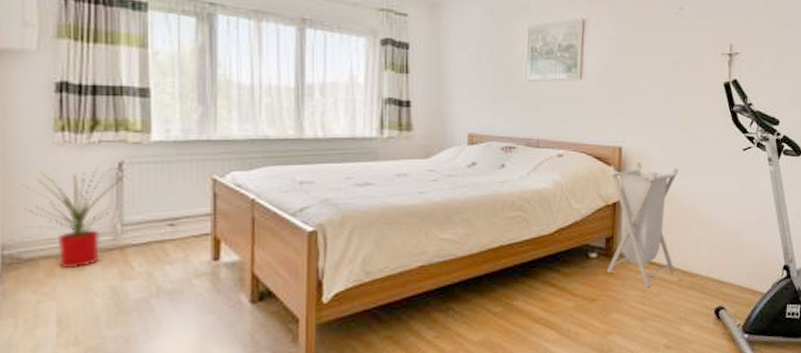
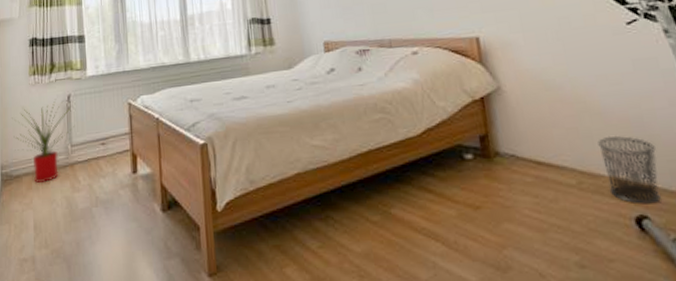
laundry hamper: present [606,161,679,287] -> none [469,50,572,192]
waste bin: none [700,242,741,298] -> present [598,135,661,205]

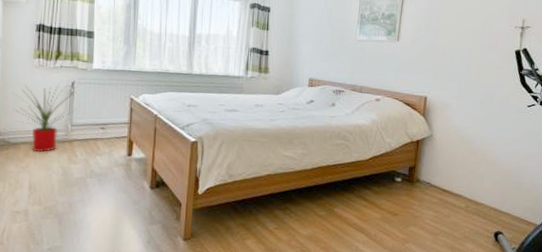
waste bin: present [598,135,661,205] -> none [484,179,520,225]

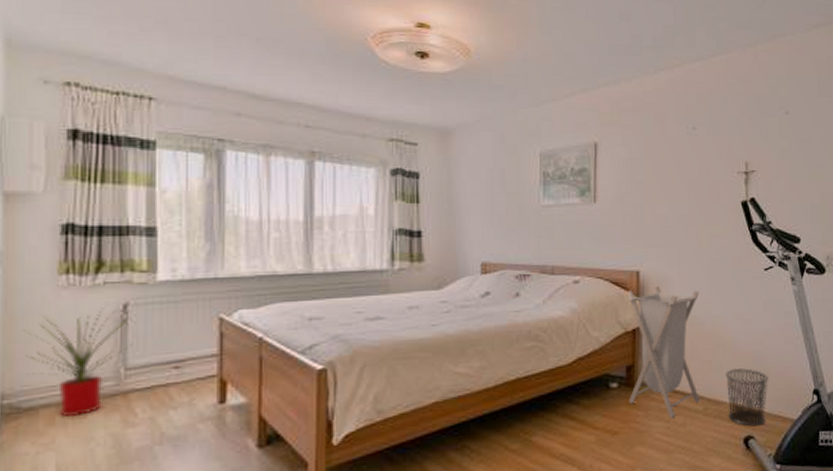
laundry hamper: none [408,109,472,209] -> present [628,285,701,418]
waste bin: none [484,179,520,225] -> present [725,367,768,427]

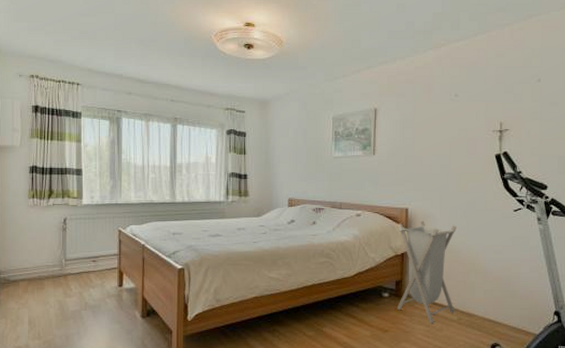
house plant: present [24,307,132,416] -> none [11,220,69,287]
waste bin: present [725,367,768,427] -> none [477,288,514,336]

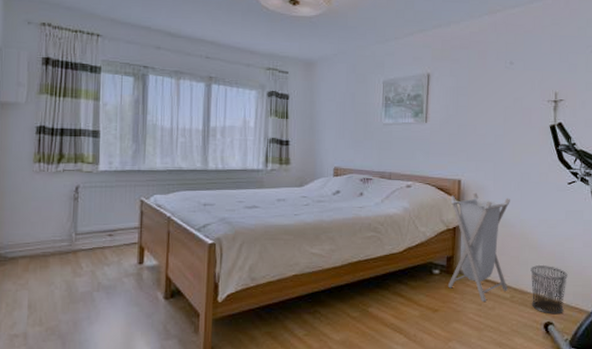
waste bin: none [477,288,514,336] -> present [530,264,568,315]

